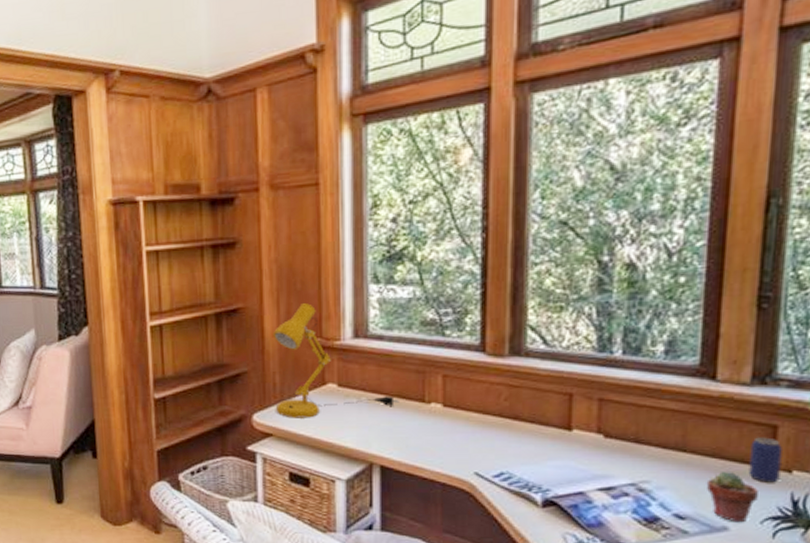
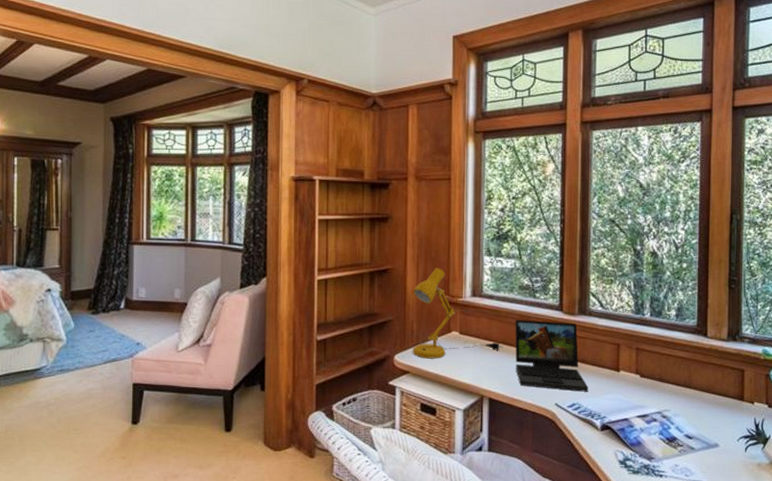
laptop: none [415,365,524,457] -> present [515,319,589,392]
potted succulent: present [706,472,758,523] -> none [704,403,735,441]
beverage can: present [748,437,782,483] -> none [729,378,748,411]

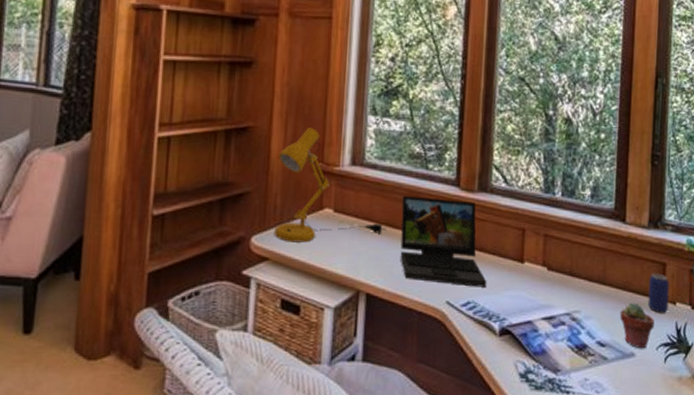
potted succulent: none [704,403,735,441] -> present [619,303,654,349]
beverage can: none [729,378,748,411] -> present [648,273,669,313]

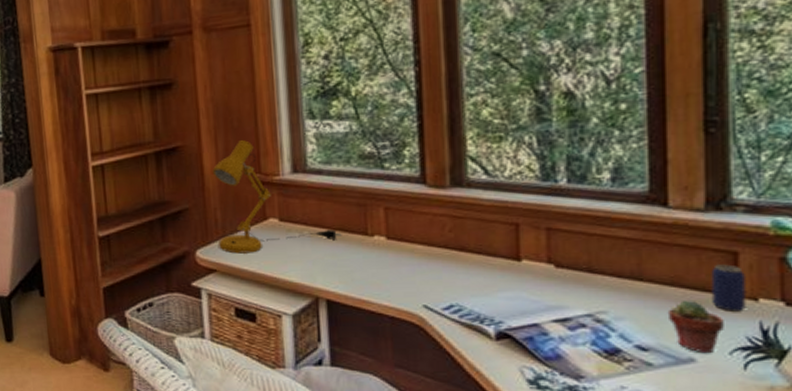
laptop: present [400,195,487,287] -> none [356,198,474,289]

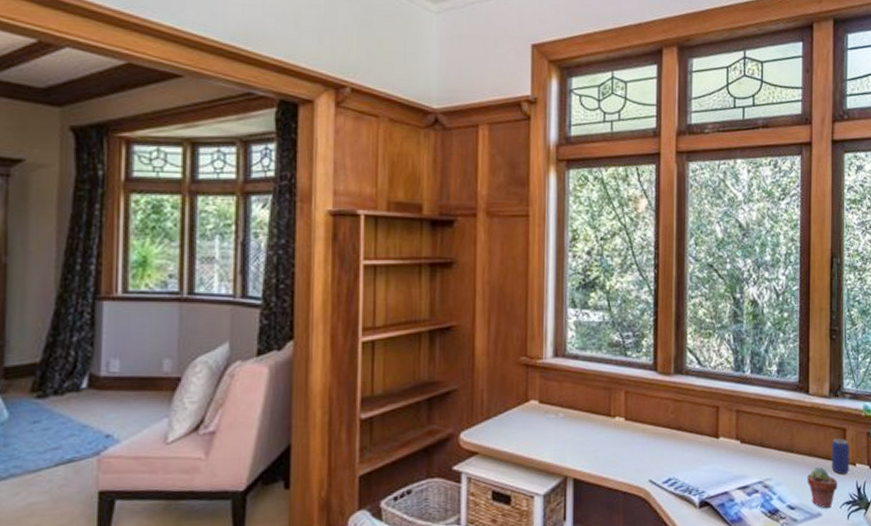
desk lamp: present [212,139,342,254] -> none [483,322,590,436]

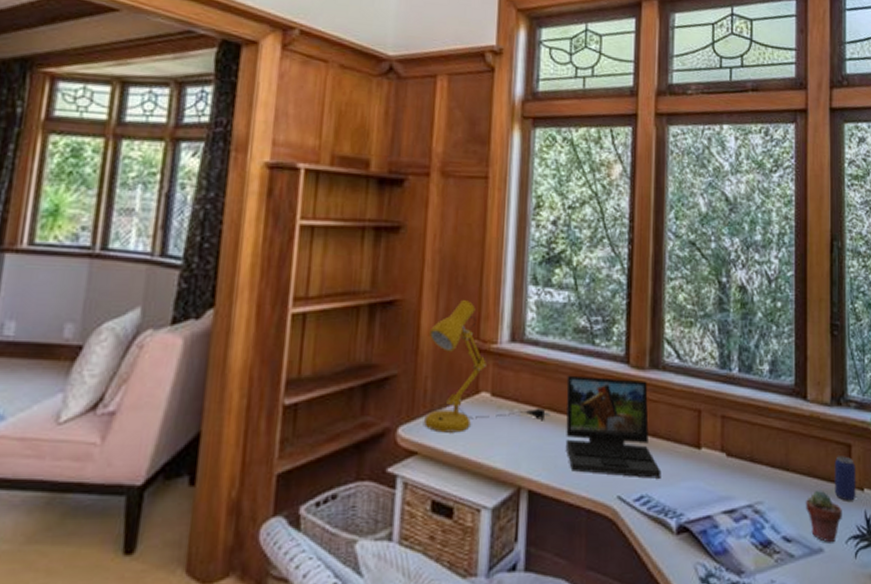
desk lamp: none [483,322,590,436] -> present [424,299,550,433]
laptop: none [603,382,686,464] -> present [565,375,662,479]

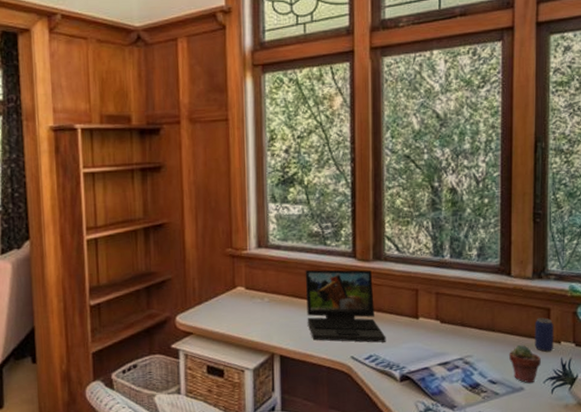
desk lamp: present [424,299,550,433] -> none [192,218,293,318]

